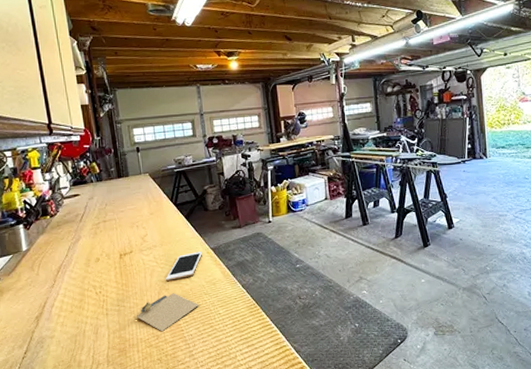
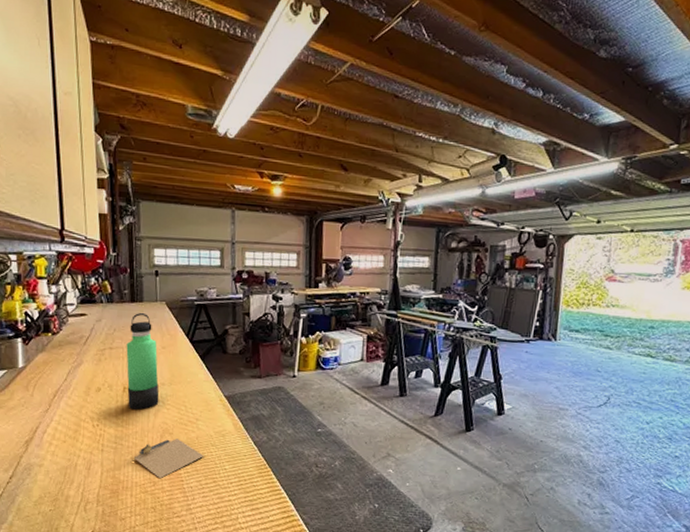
thermos bottle: none [118,186,153,273] -> present [126,313,159,410]
cell phone: present [165,252,203,281] -> none [170,397,215,425]

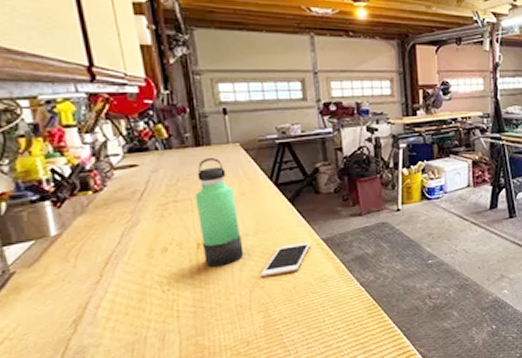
clipboard: present [132,439,204,479] -> none [217,291,305,338]
cell phone: none [170,397,215,425] -> present [259,243,312,277]

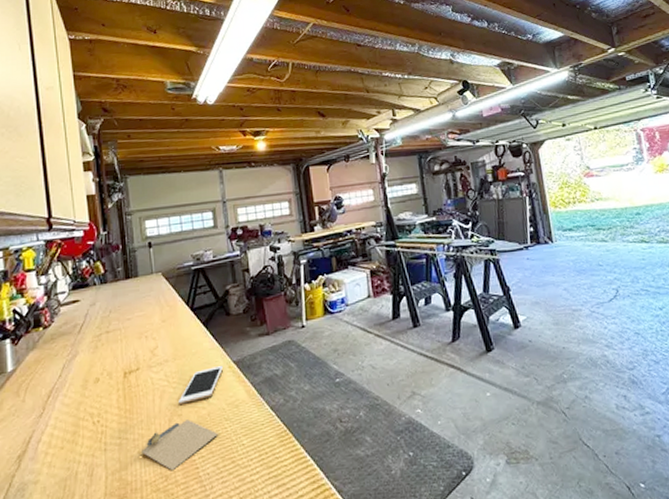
thermos bottle: present [195,158,244,267] -> none [124,288,164,396]
clipboard: none [217,291,305,338] -> present [139,419,219,471]

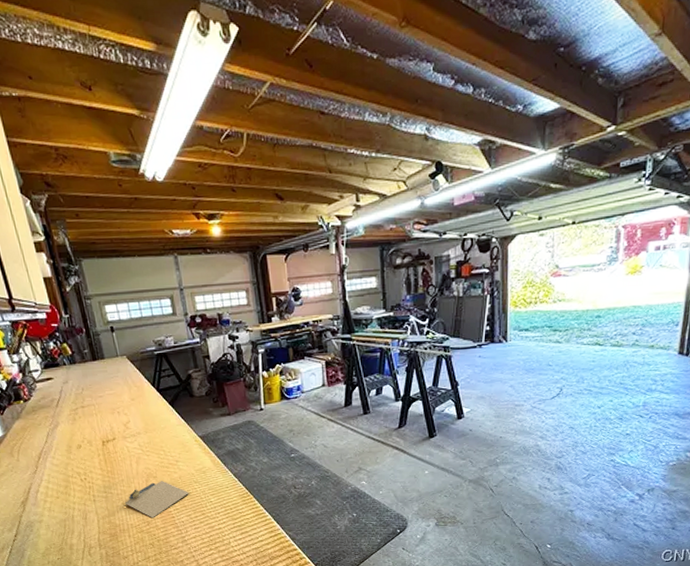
cell phone: present [177,366,224,404] -> none [152,440,191,469]

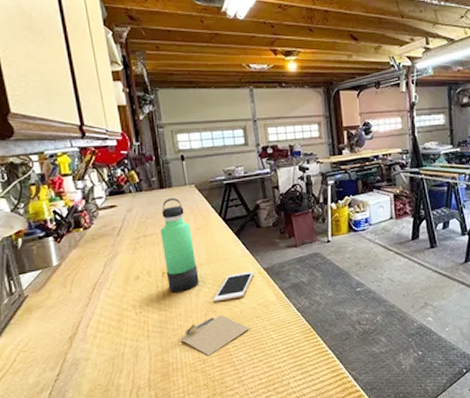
thermos bottle: none [96,370,139,460] -> present [160,198,199,293]
cell phone: none [152,440,191,469] -> present [212,272,255,302]

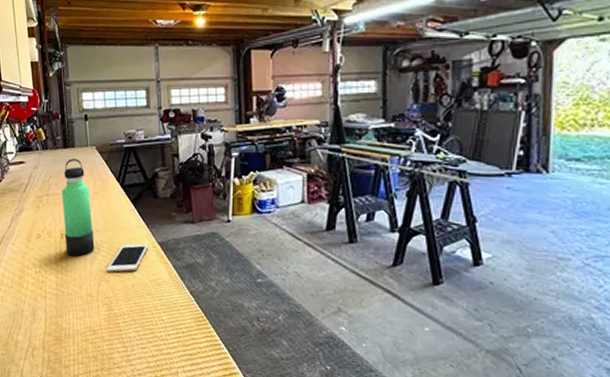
clipboard: present [179,315,250,356] -> none [72,286,141,328]

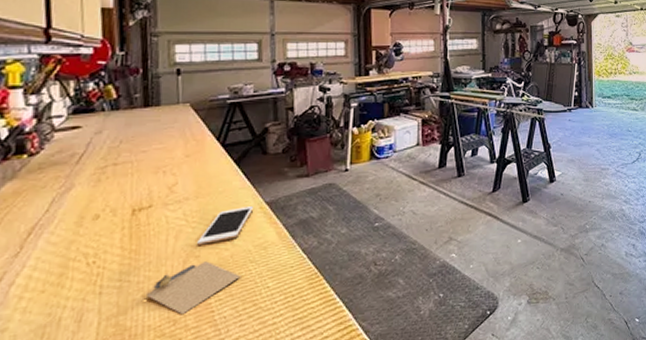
thermos bottle: present [62,159,95,257] -> none [136,119,182,235]
clipboard: none [72,286,141,328] -> present [143,261,241,315]

